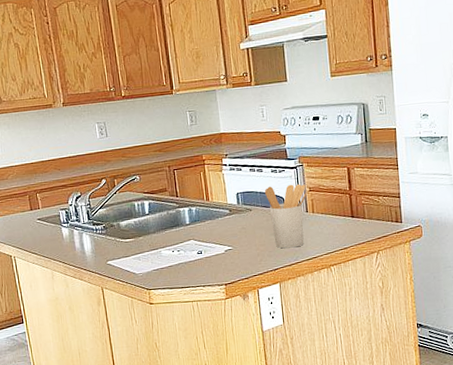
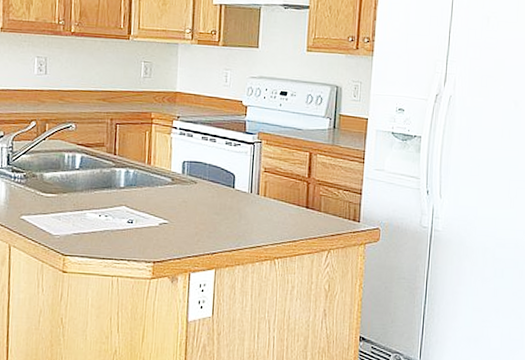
utensil holder: present [264,183,308,249] -> none [214,159,262,232]

